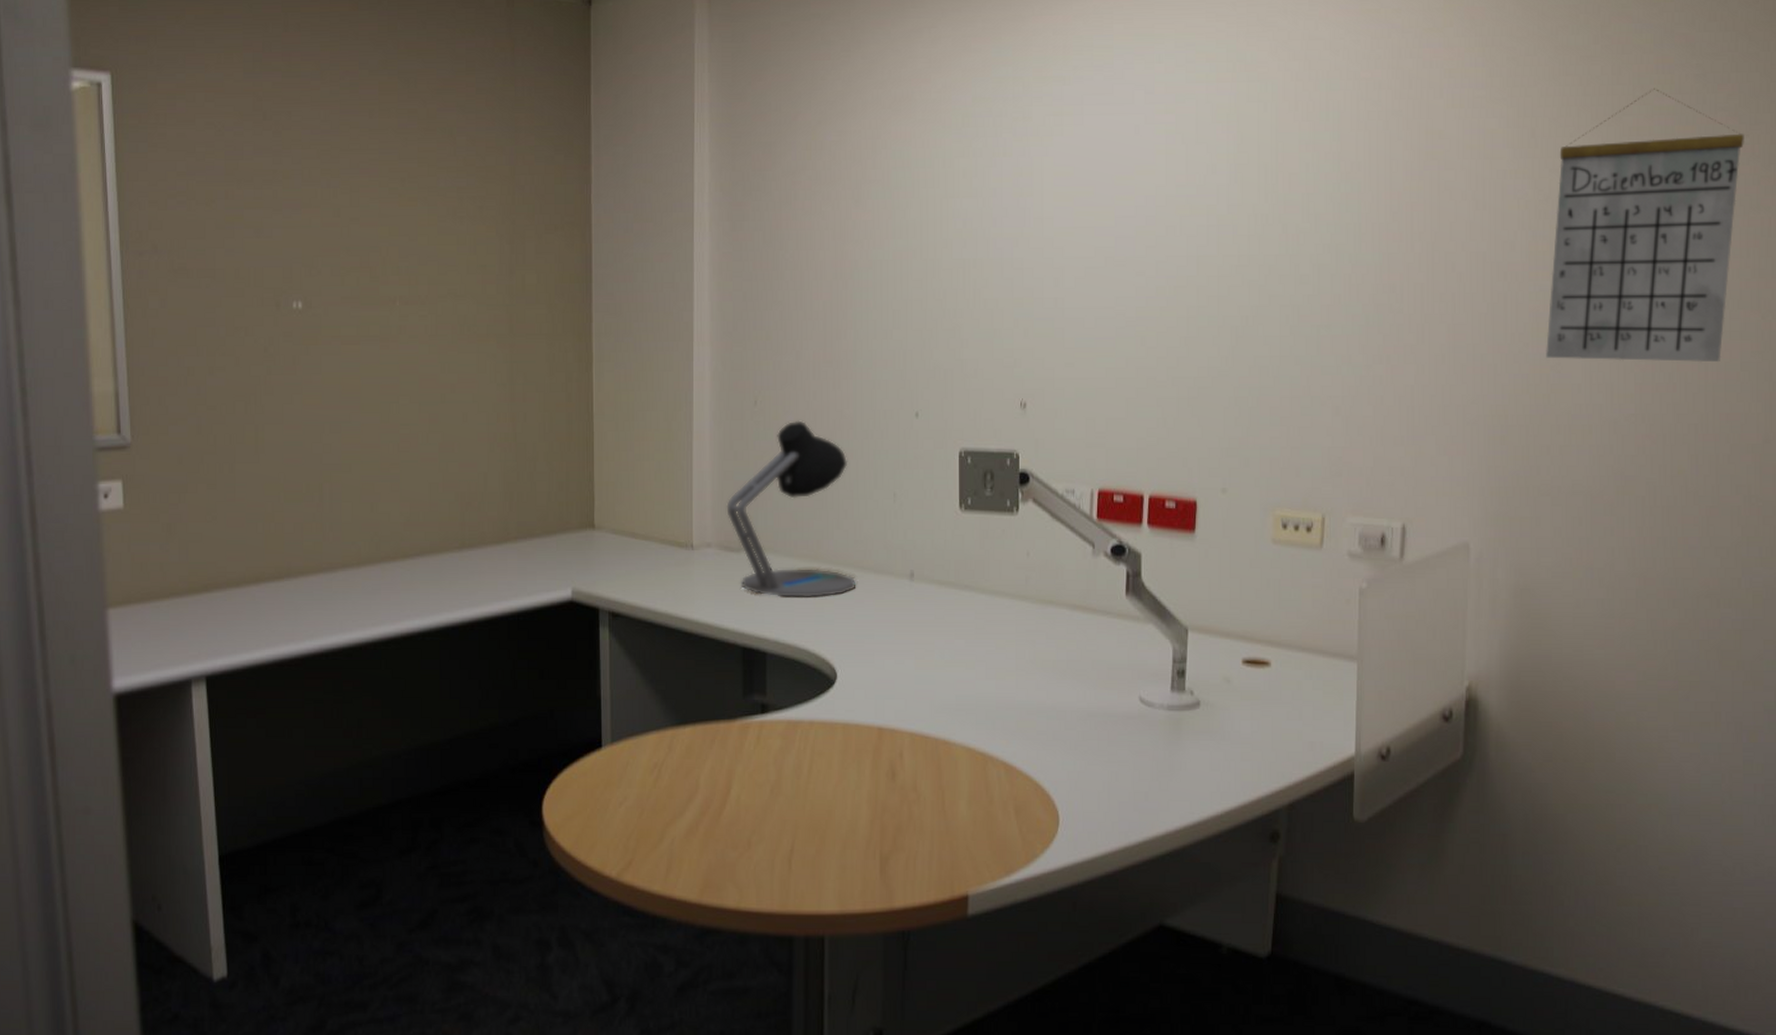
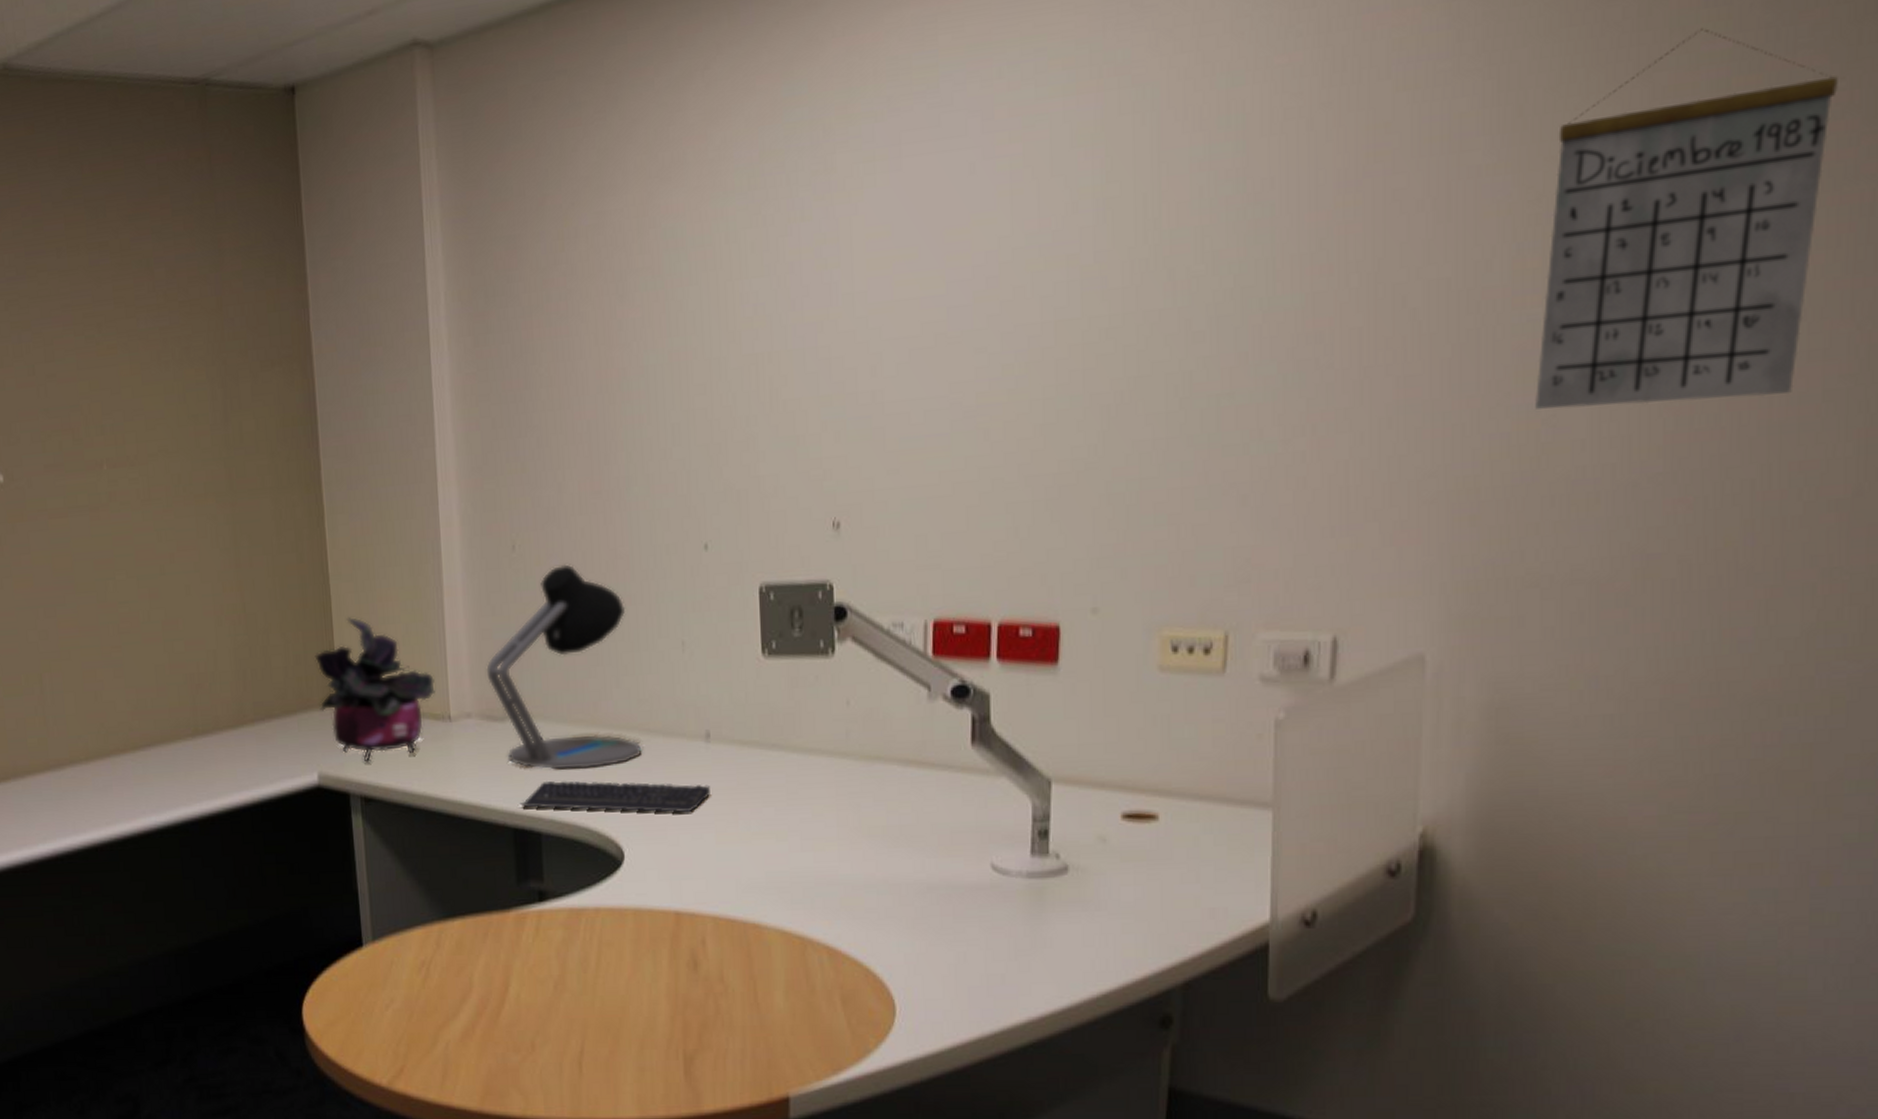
potted plant: none [576,451,681,582] -> present [314,616,435,763]
keyboard: none [747,606,912,641] -> present [517,780,710,813]

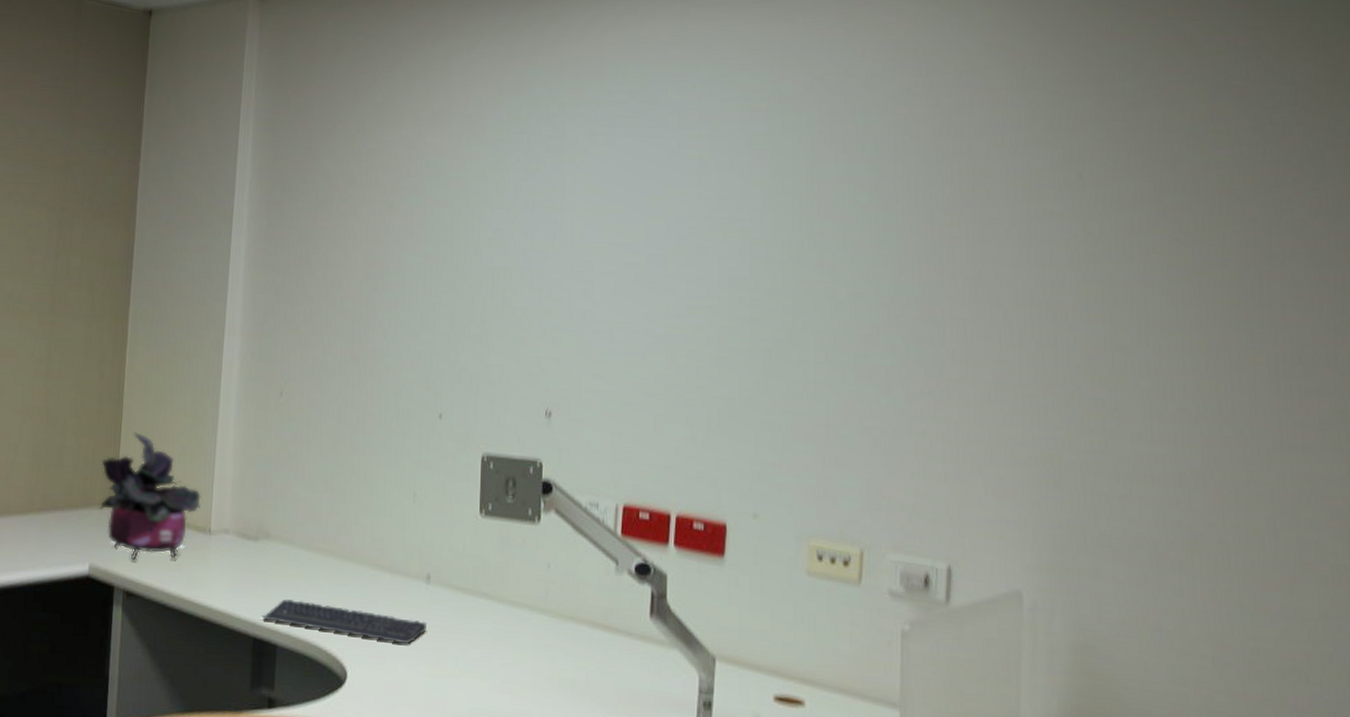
desk lamp: present [486,564,642,770] -> none [246,413,372,594]
calendar: present [1535,27,1838,409] -> none [1101,137,1310,419]

